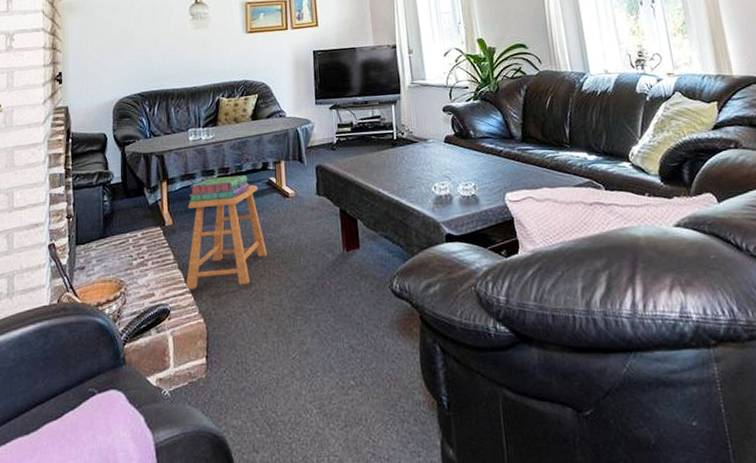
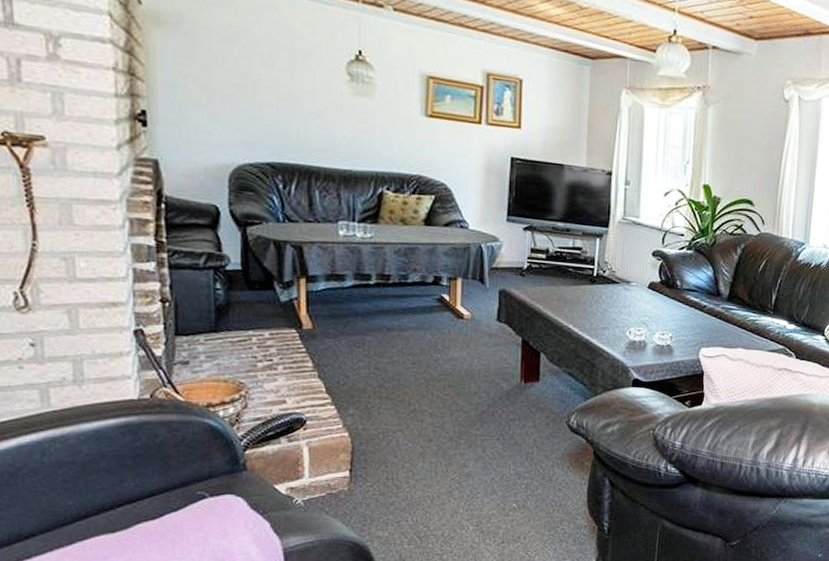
stool: present [186,184,267,290] -> none [327,298,431,403]
stack of books: present [189,175,250,202] -> none [336,283,416,310]

